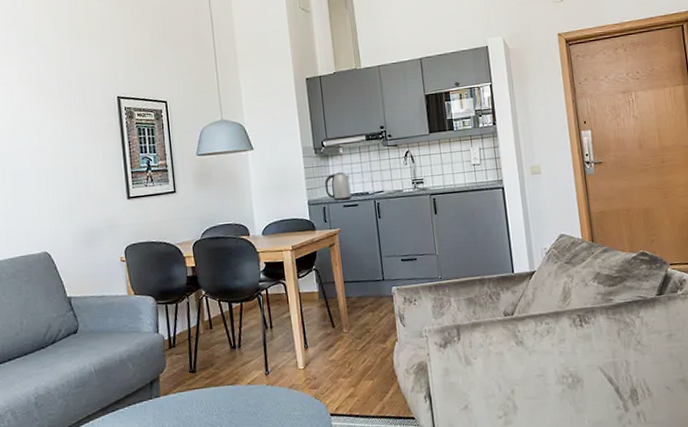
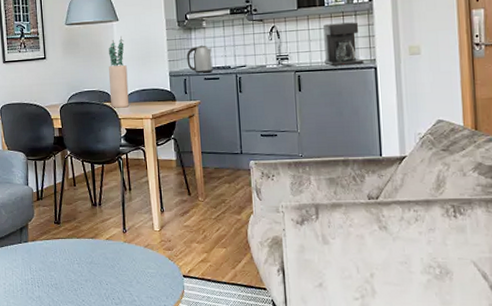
vase: none [244,165,268,242] -> present [108,36,129,108]
coffee maker: none [454,145,493,188] -> present [323,22,364,67]

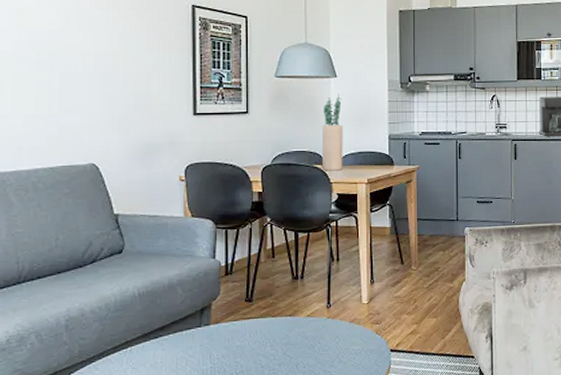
kettle: present [186,45,213,74] -> none [408,109,433,138]

